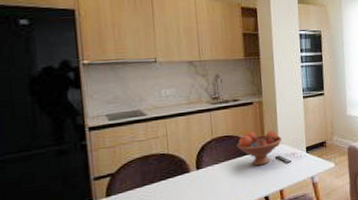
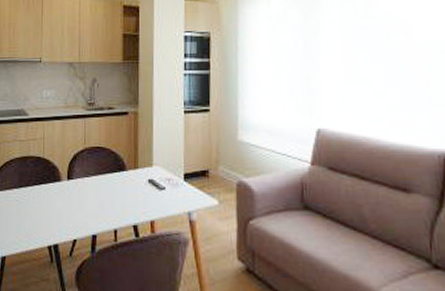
fruit bowl: present [237,130,282,166] -> none [108,146,156,187]

